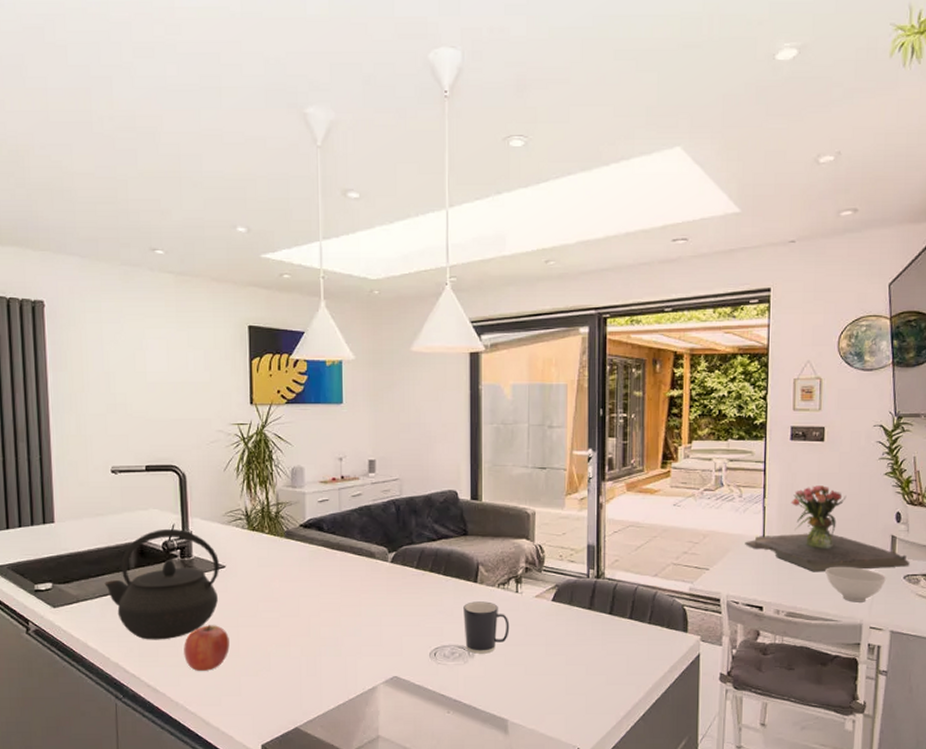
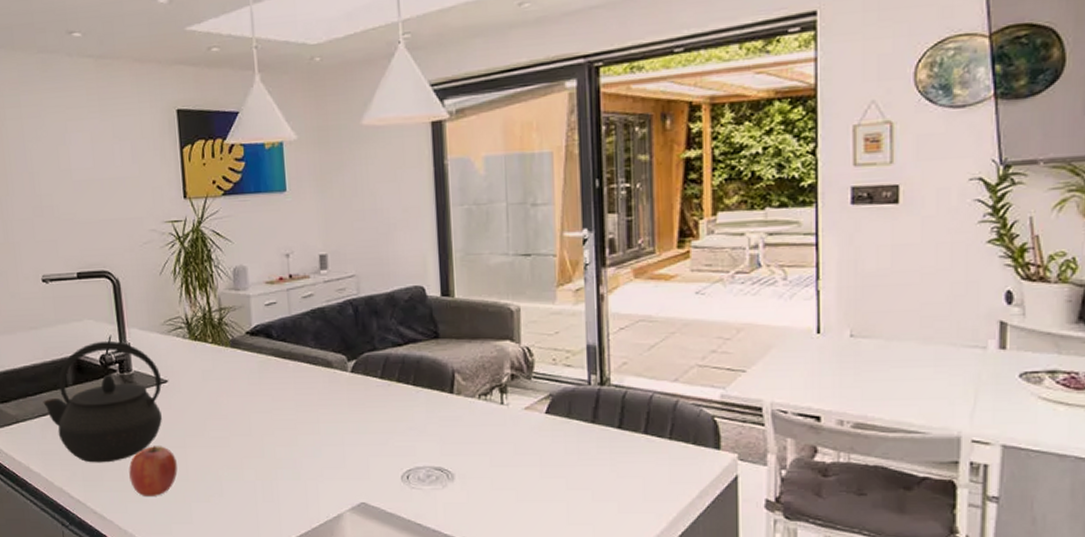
mug: present [463,601,510,654] -> none [438,415,495,476]
flower arrangement: present [745,485,910,572] -> none [793,260,1028,372]
bowl: present [825,566,886,602] -> none [906,363,993,409]

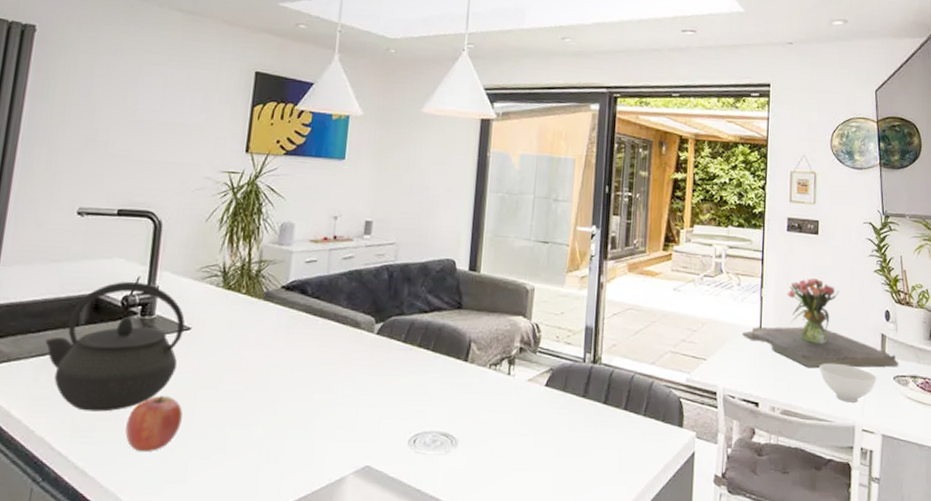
flower arrangement: none [793,260,1028,372] -> present [742,278,899,369]
bowl: none [906,363,993,409] -> present [819,363,877,403]

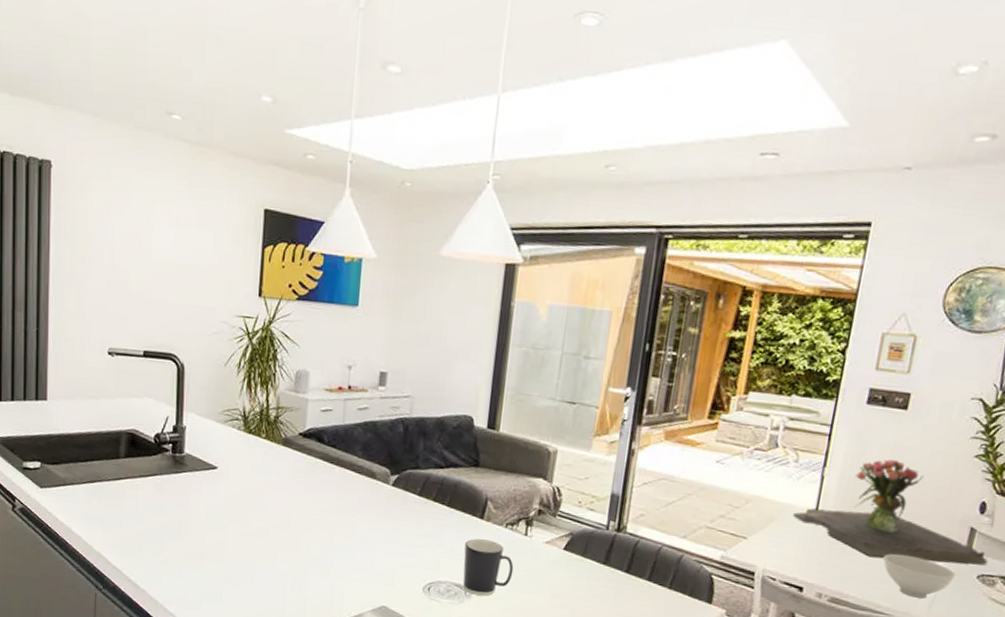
kettle: present [45,281,185,412] -> none [93,420,211,536]
fruit: present [125,396,183,451] -> none [167,526,215,574]
mug: none [448,382,499,443] -> present [462,538,514,596]

